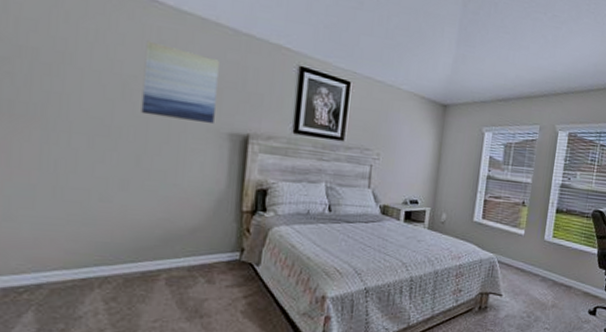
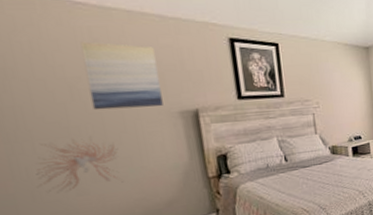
wall sculpture: none [61,136,156,197] -> present [36,135,123,194]

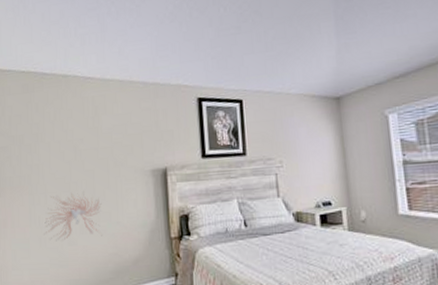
wall art: present [80,41,163,110] -> none [86,109,139,168]

